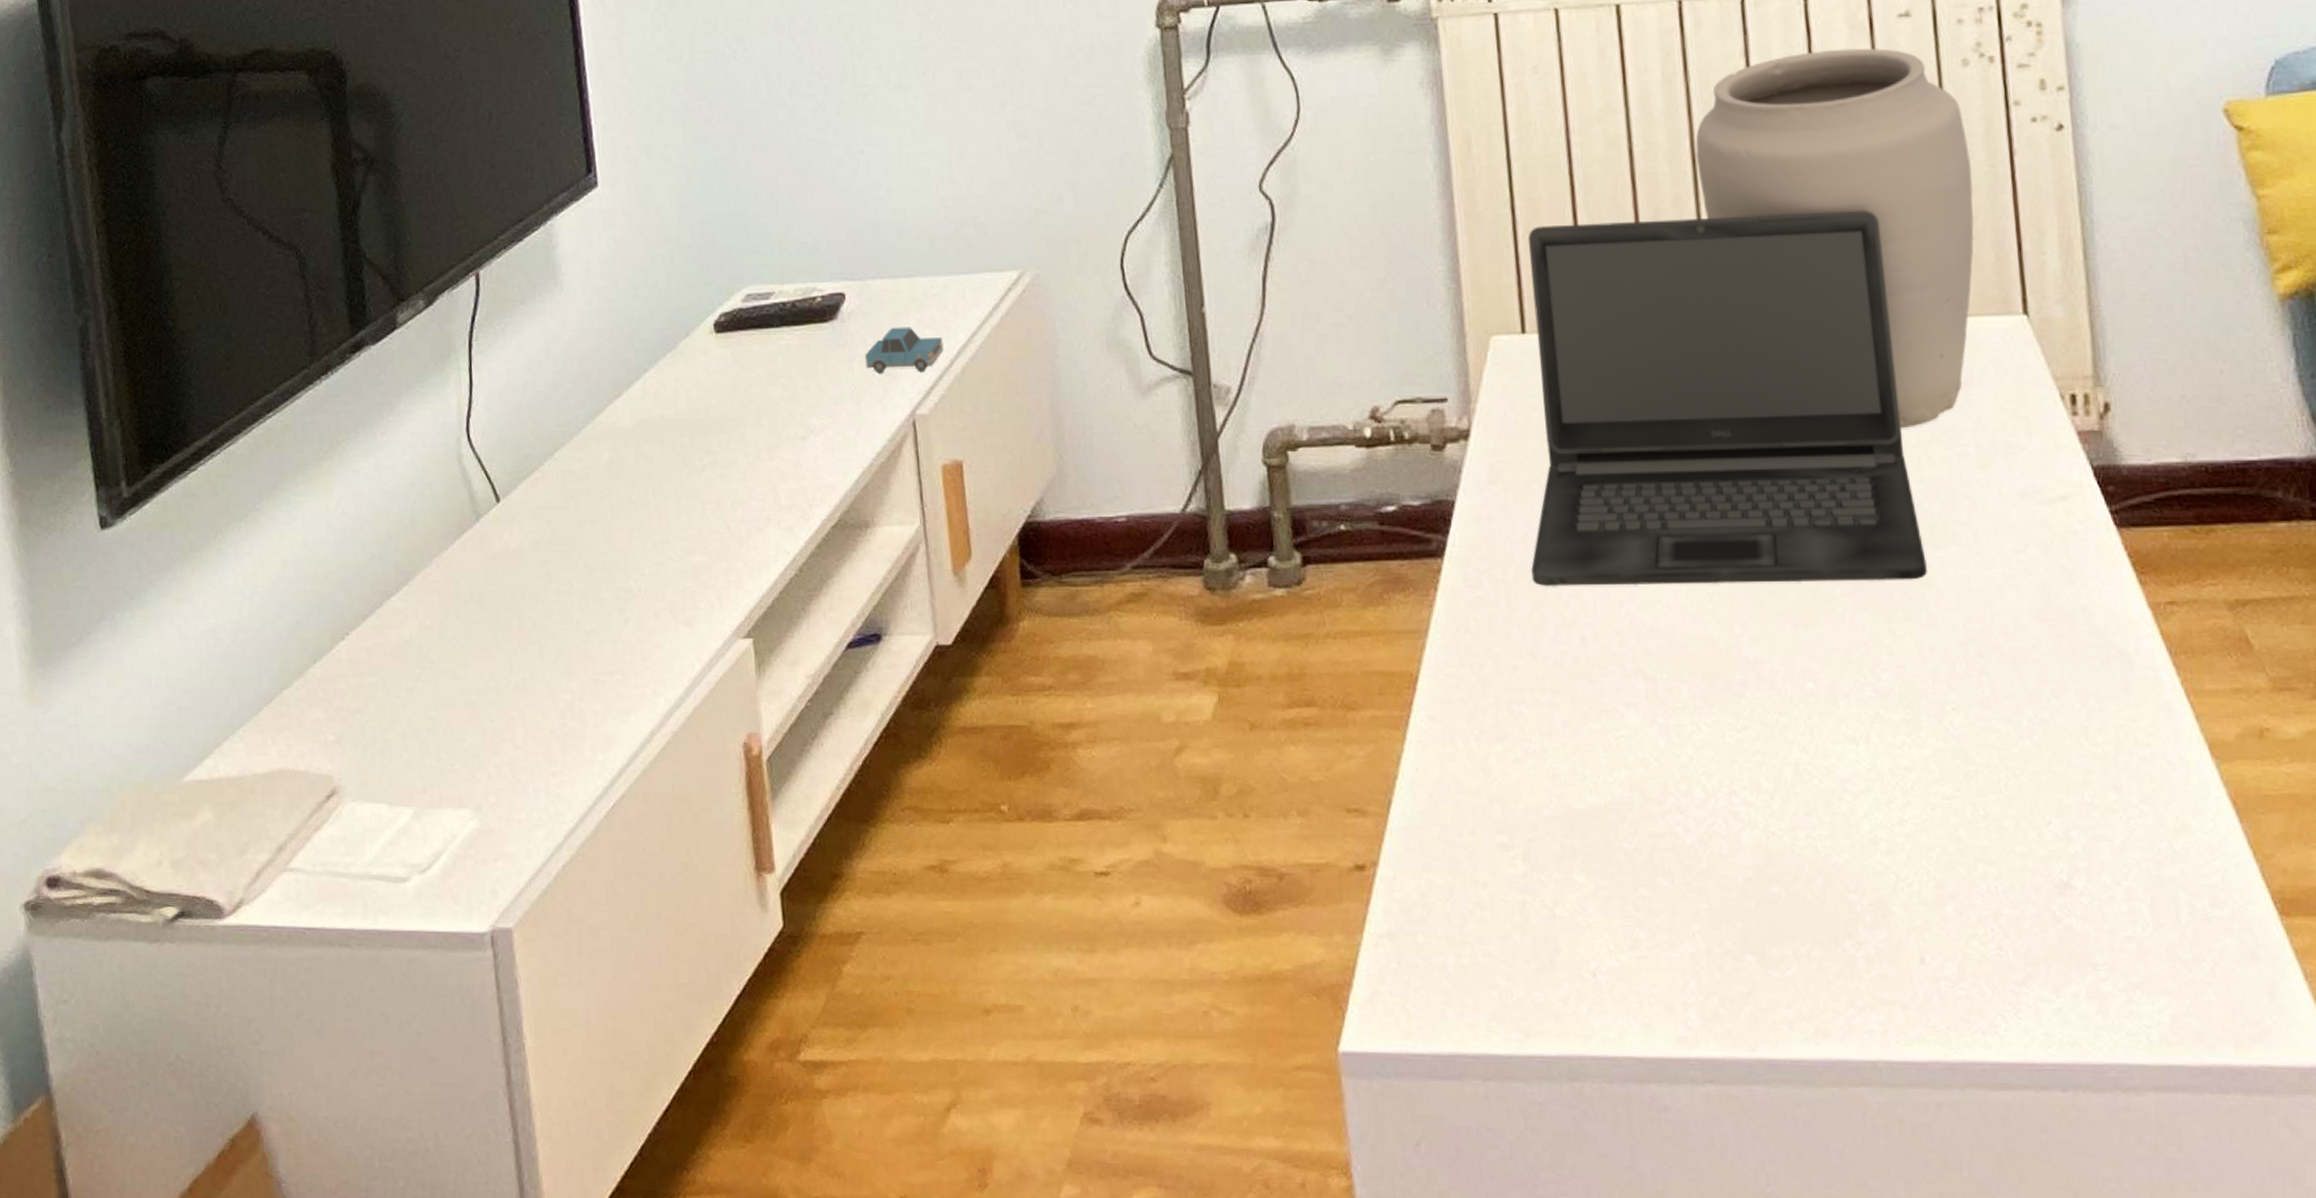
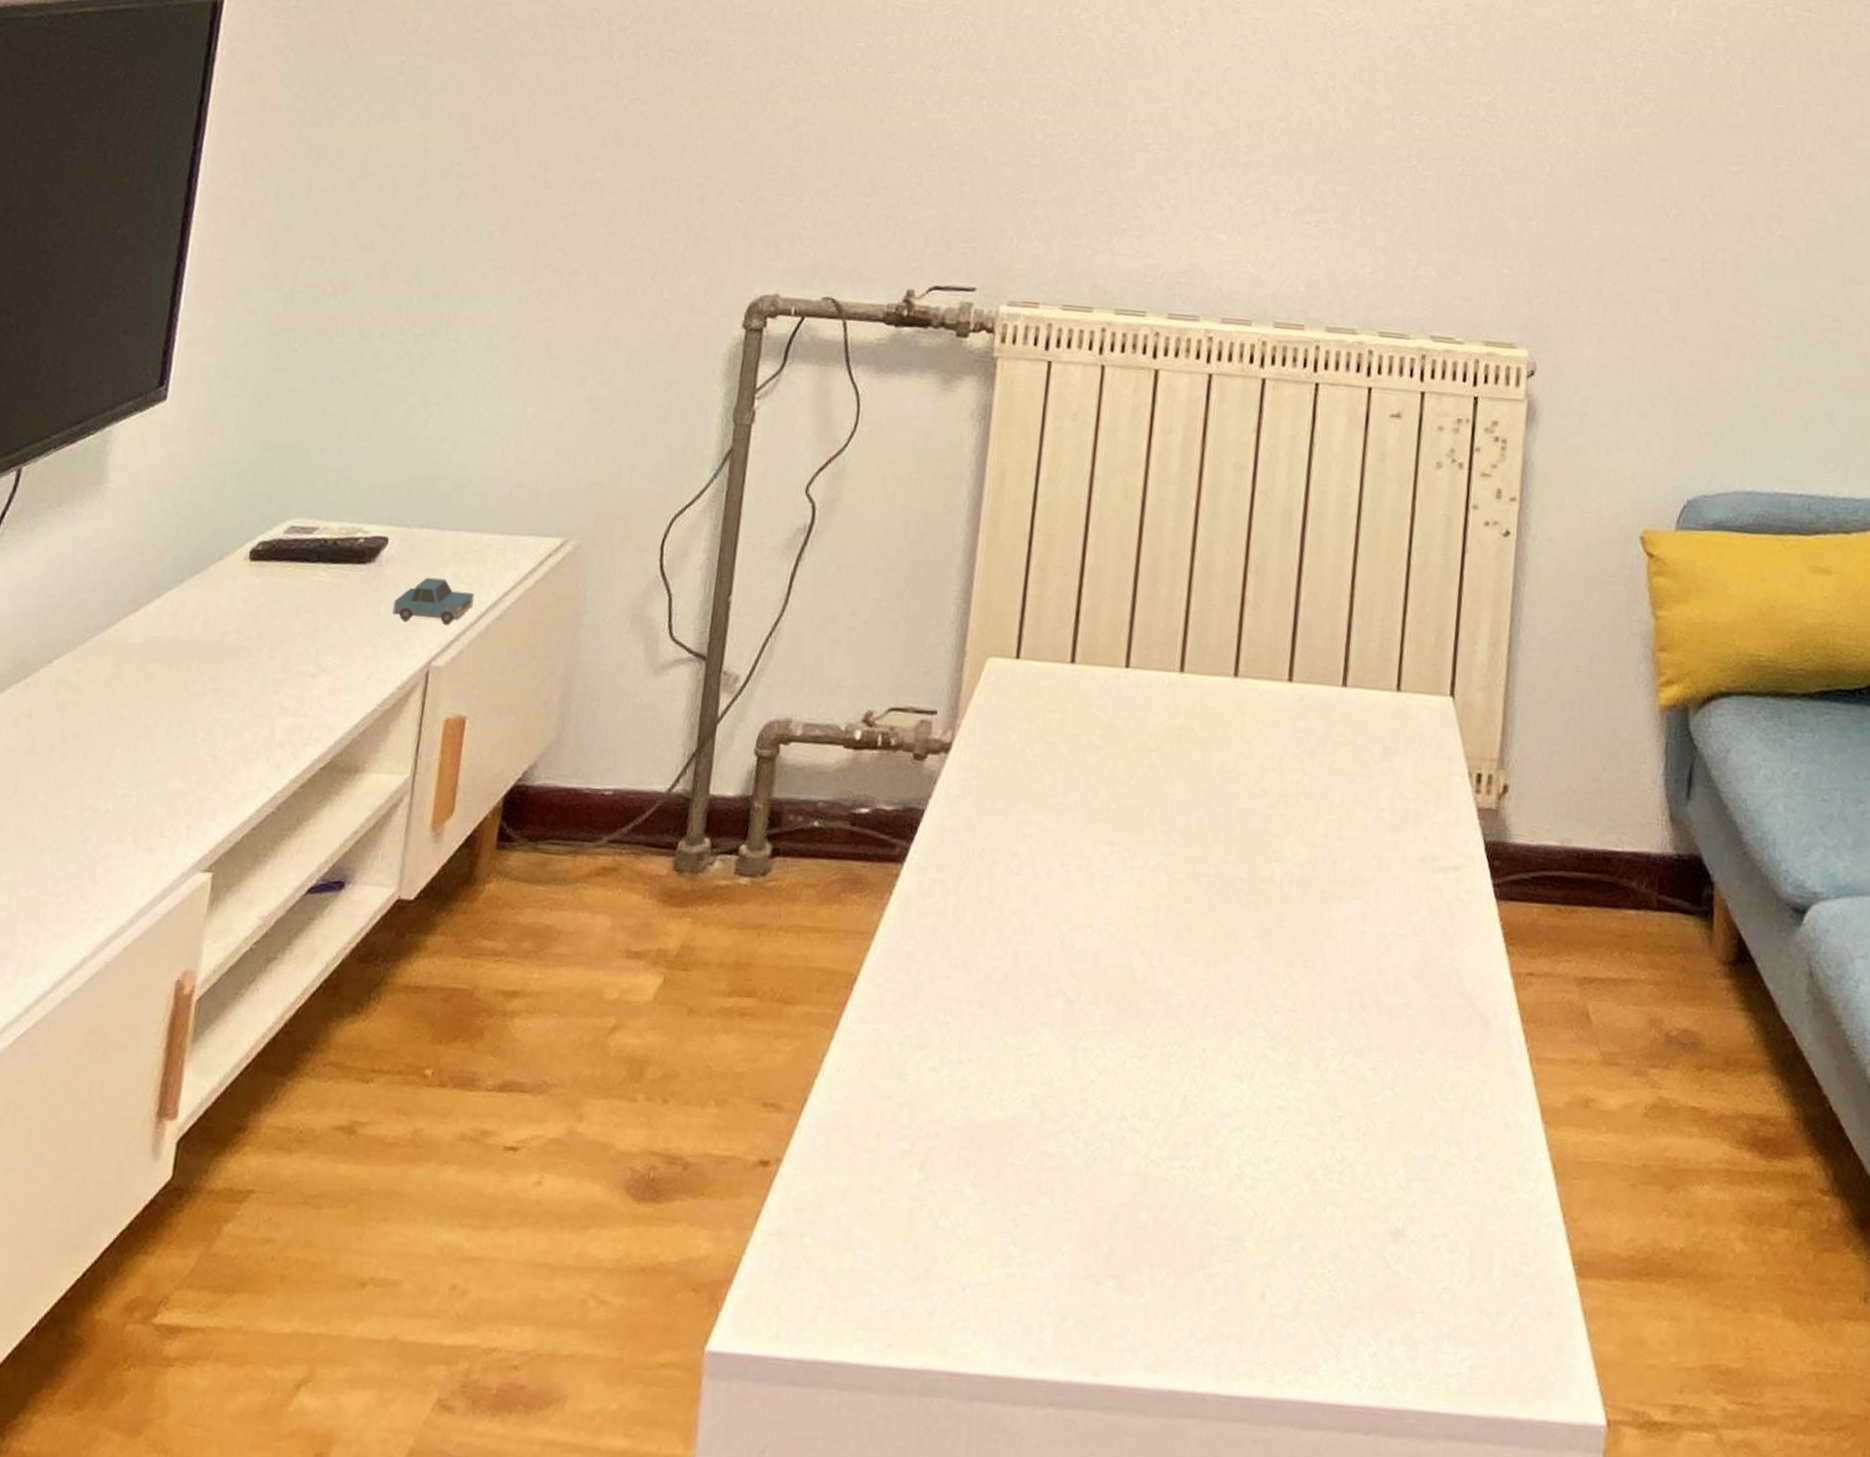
laptop: present [1527,211,1927,586] -> none [980,561,1344,930]
vase: present [1695,48,1974,429] -> none [1197,436,1430,788]

